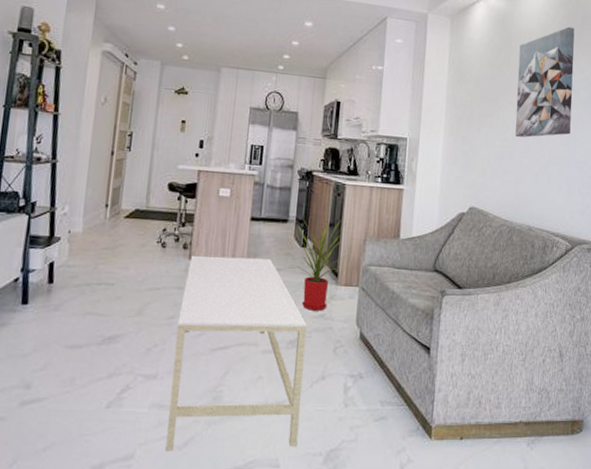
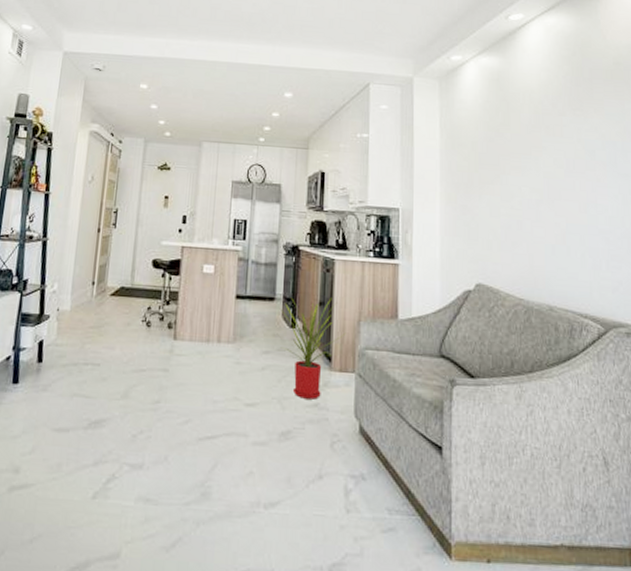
coffee table: present [165,255,307,451] -> none [152,335,300,557]
wall art: present [515,26,575,138] -> none [519,82,589,205]

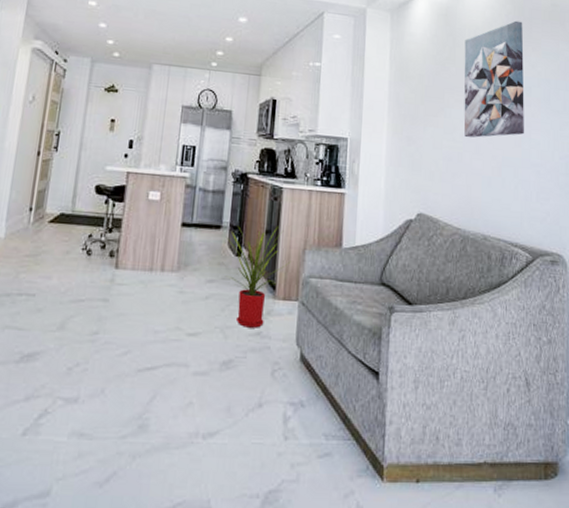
wall art: none [519,82,589,205] -> present [464,20,524,138]

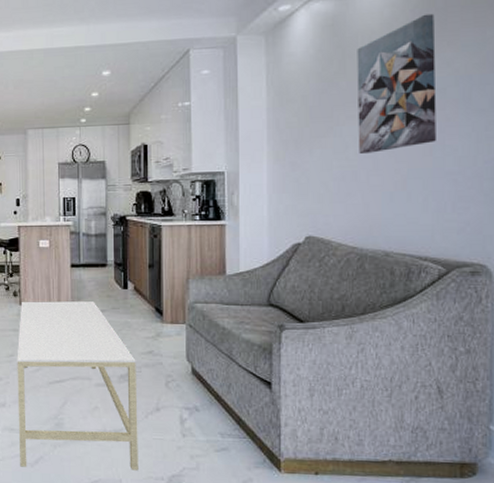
coffee table: none [85,264,242,488] -> present [17,301,139,471]
house plant: present [222,226,291,328] -> none [110,260,176,348]

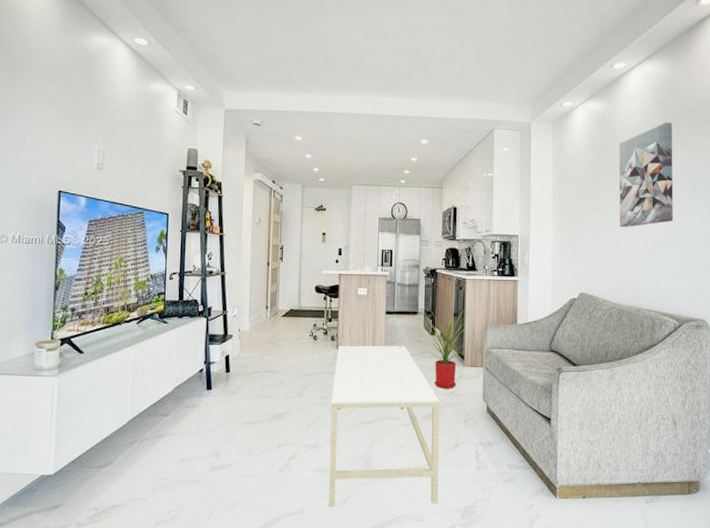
house plant: none [110,260,176,348] -> present [420,309,476,389]

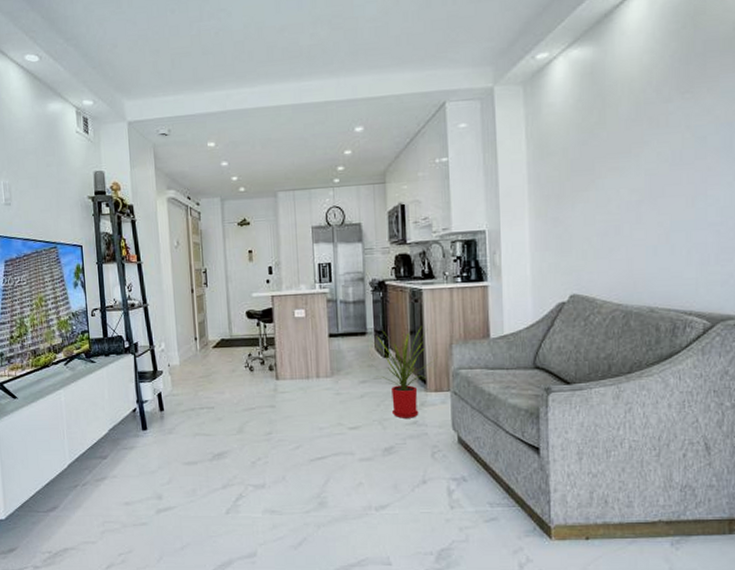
coffee table: present [329,345,440,507] -> none [275,372,407,550]
wall art: present [619,122,673,228] -> none [617,59,698,208]

